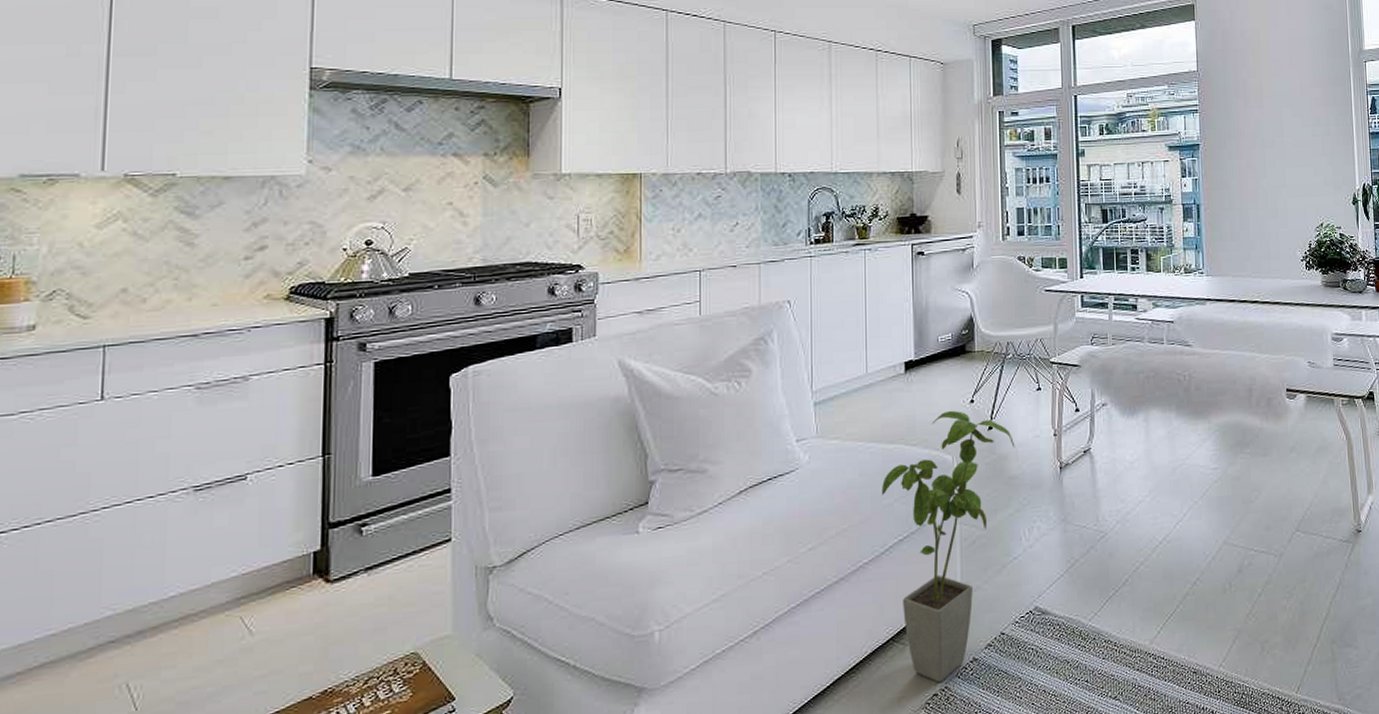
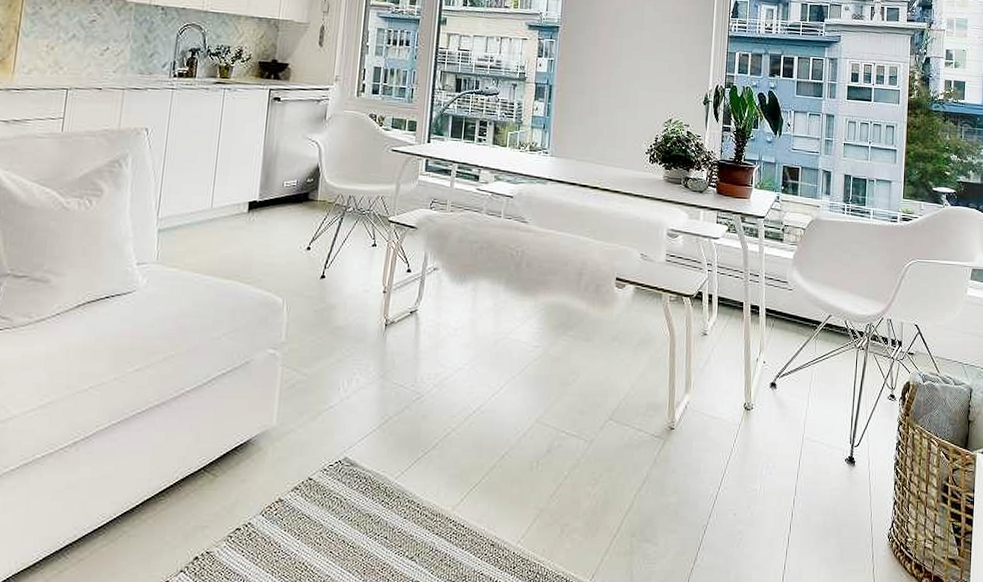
house plant: present [881,410,1015,683] -> none [210,254,345,518]

